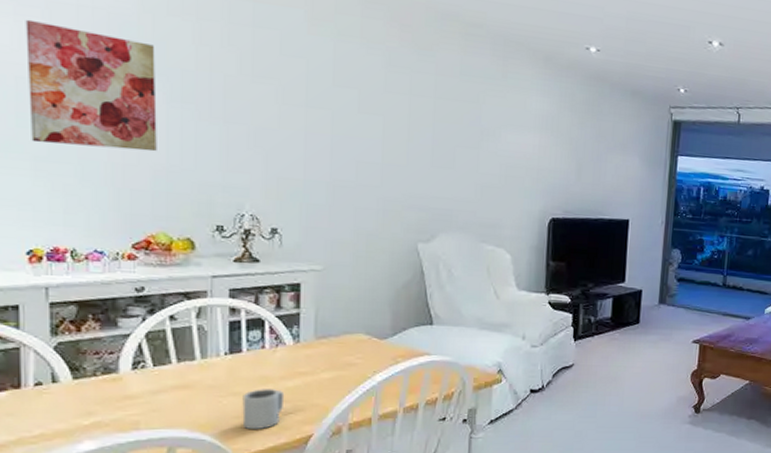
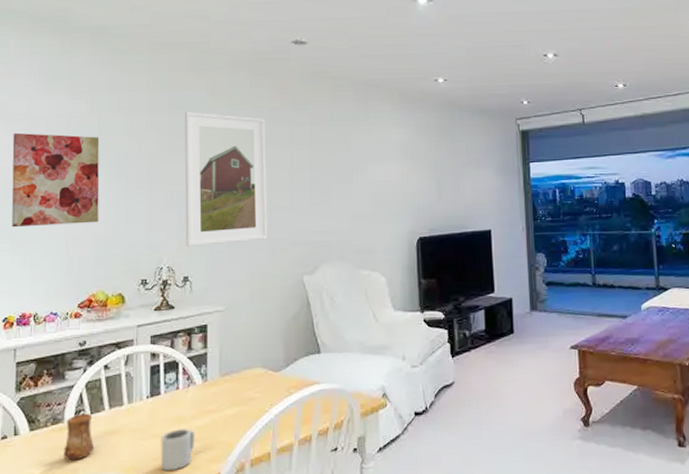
cup: none [119,364,160,414] -> present [63,413,95,461]
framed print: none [273,32,380,199] -> present [184,111,267,248]

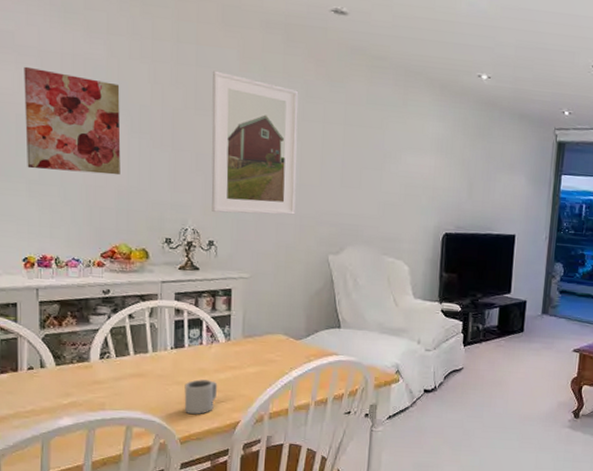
cup: present [63,413,95,461] -> none [90,355,120,396]

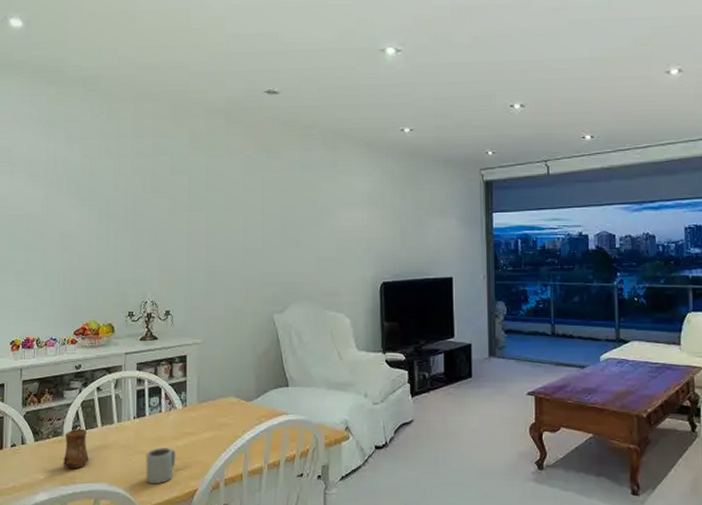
wall art: present [24,66,121,176] -> none [16,175,91,261]
cup: none [90,355,120,396] -> present [63,428,89,470]
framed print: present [211,70,299,215] -> none [166,157,241,284]

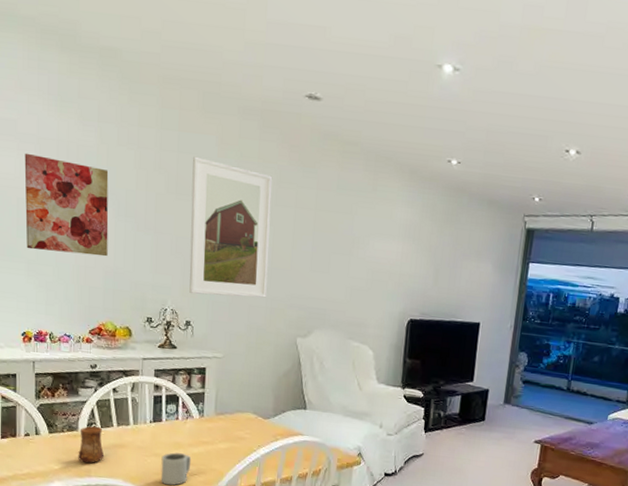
wall art: none [16,175,91,261] -> present [24,153,109,257]
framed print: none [166,157,241,284] -> present [189,156,273,298]

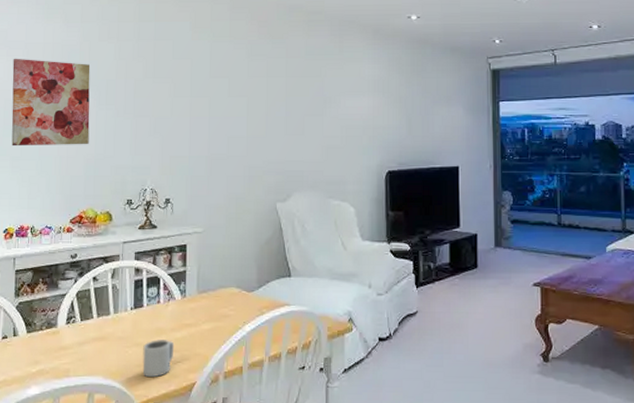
cup: present [78,426,105,464] -> none [56,320,84,362]
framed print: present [189,156,273,298] -> none [168,42,244,172]

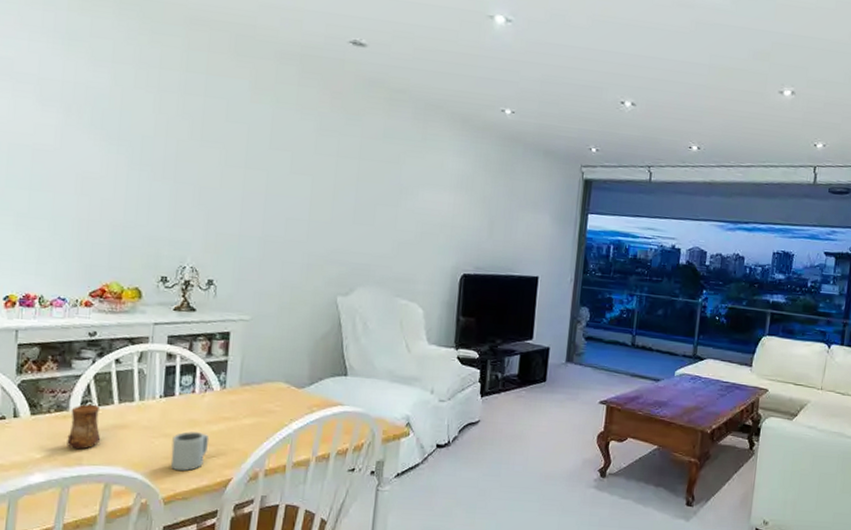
wall art: present [11,58,91,147] -> none [16,94,122,209]
cup: none [56,320,84,362] -> present [67,404,101,450]

